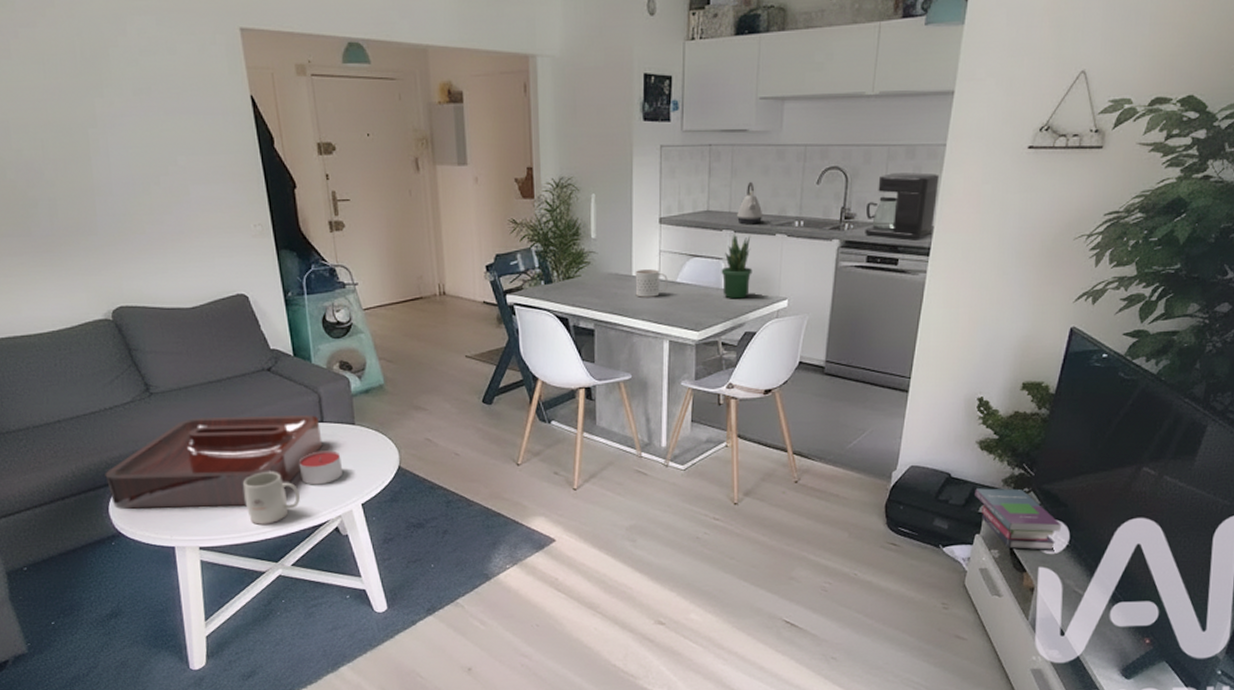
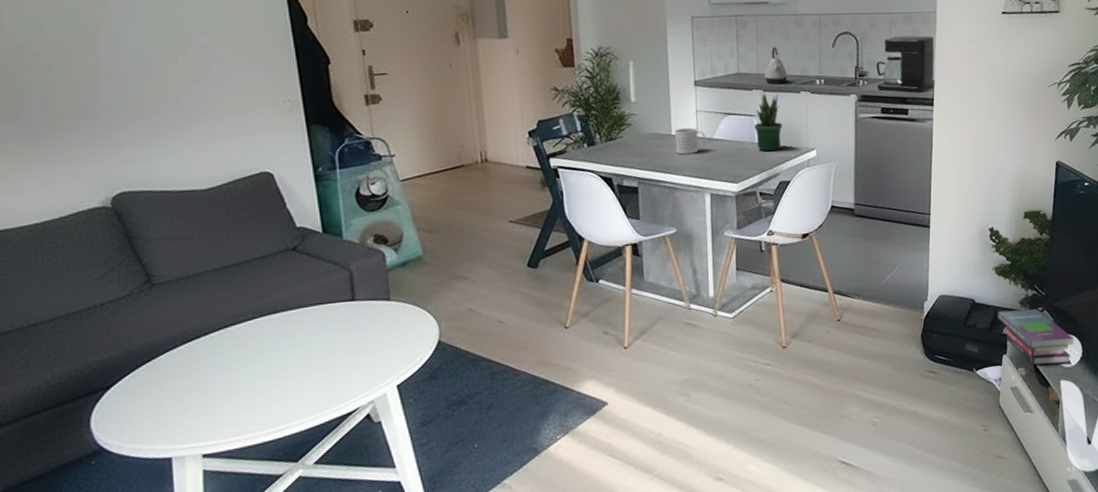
decorative tray: present [105,415,323,509] -> none [88,294,354,420]
mug: present [243,472,300,525] -> none [259,359,326,421]
candle: present [298,450,344,485] -> none [325,330,377,371]

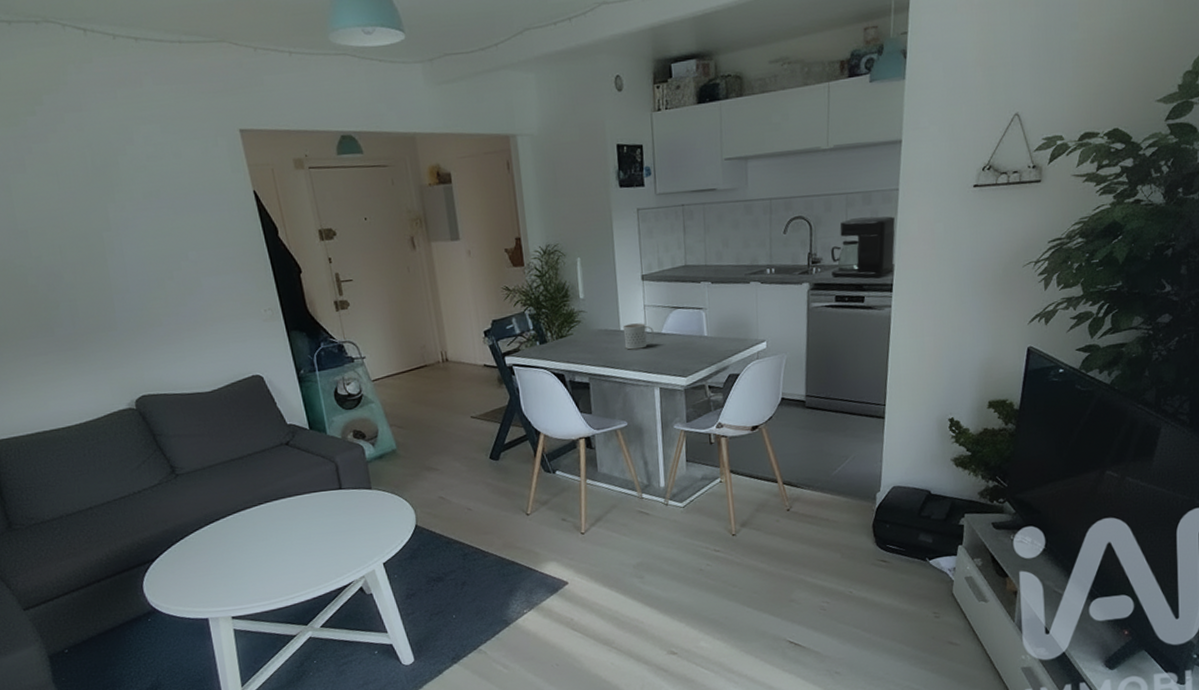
planter: present [754,93,783,152] -> none [702,284,732,345]
kettle: present [765,46,788,85] -> none [713,235,737,276]
books: present [997,309,1075,366] -> none [954,500,1037,557]

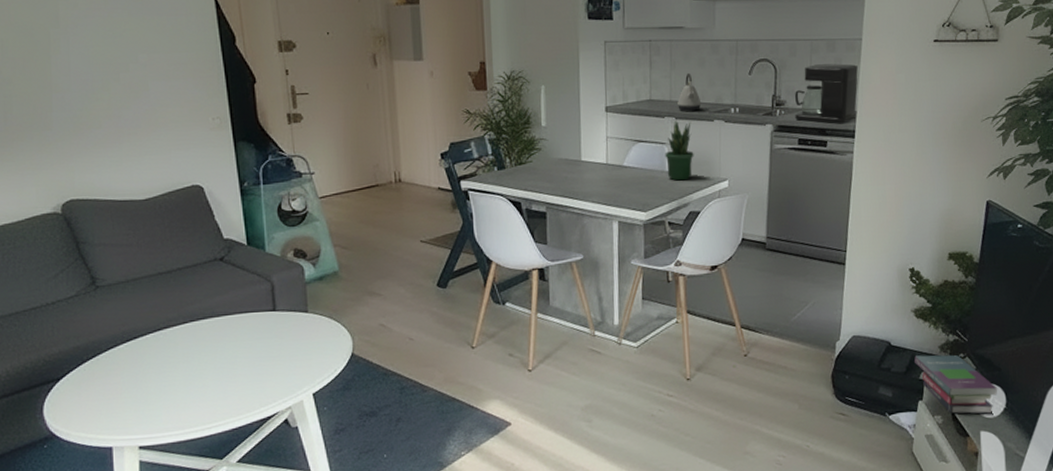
mug: present [623,323,655,350] -> none [584,154,615,181]
planter: none [702,284,732,345] -> present [665,120,694,181]
kettle: none [713,235,737,276] -> present [677,72,702,112]
books: none [954,500,1037,557] -> present [914,354,998,414]

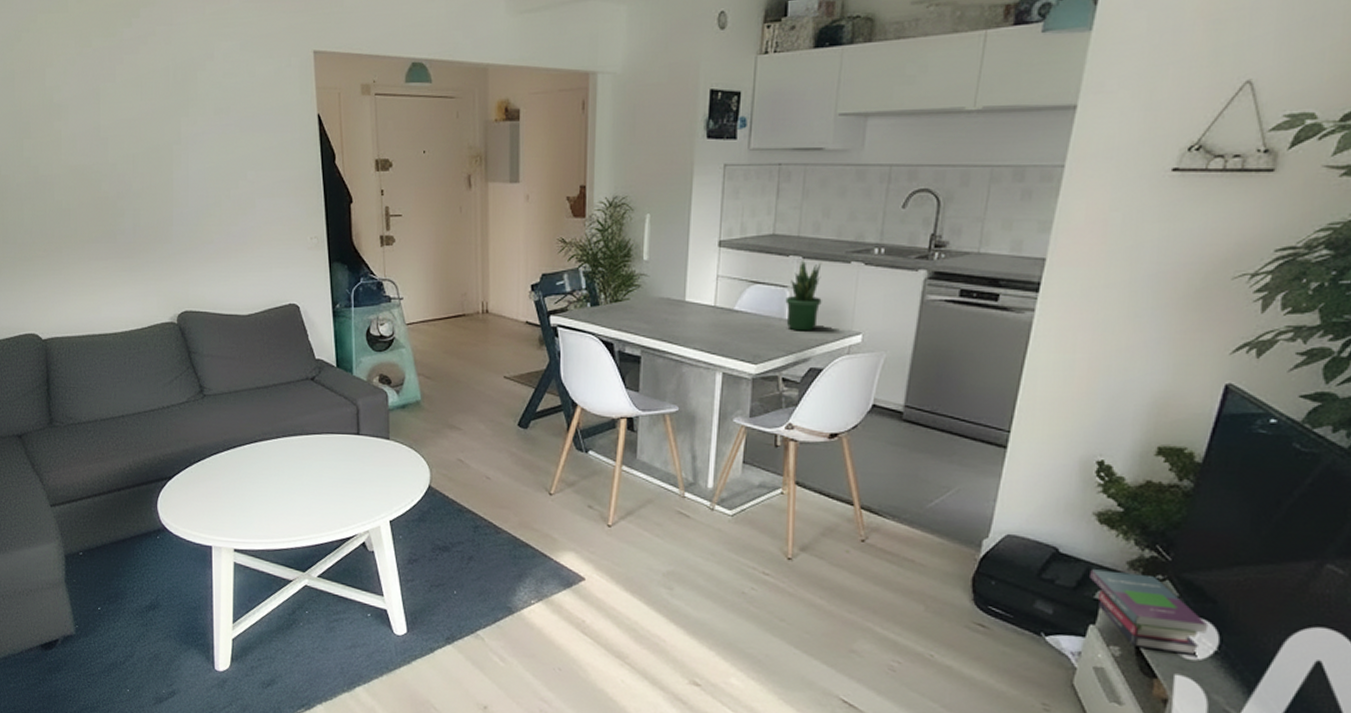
kettle: present [677,72,702,112] -> none [807,203,838,251]
coffee maker: present [795,64,858,123] -> none [959,197,1054,272]

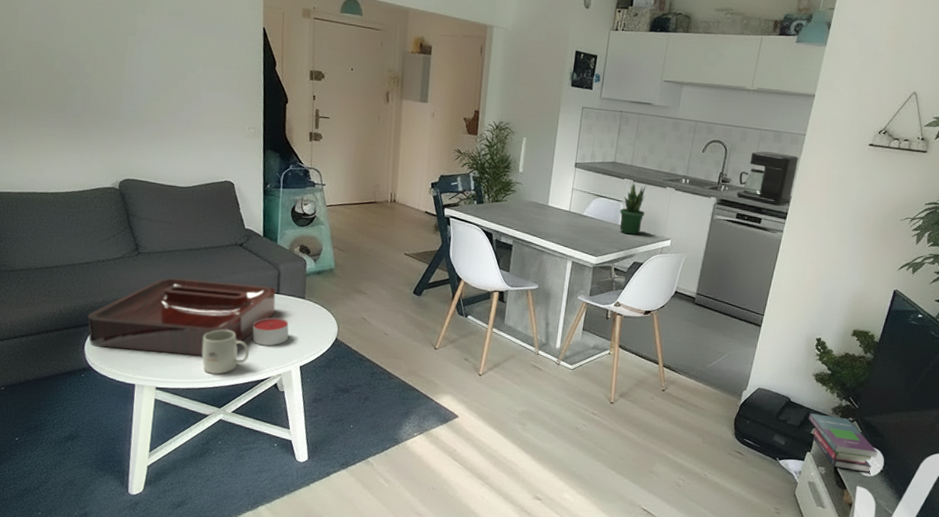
decorative tray: none [157,422,357,512] -> present [87,277,276,356]
mug: none [278,480,331,533] -> present [201,329,249,374]
candle: none [332,463,375,498] -> present [252,317,289,346]
coffee maker: none [959,197,1054,272] -> present [737,151,798,205]

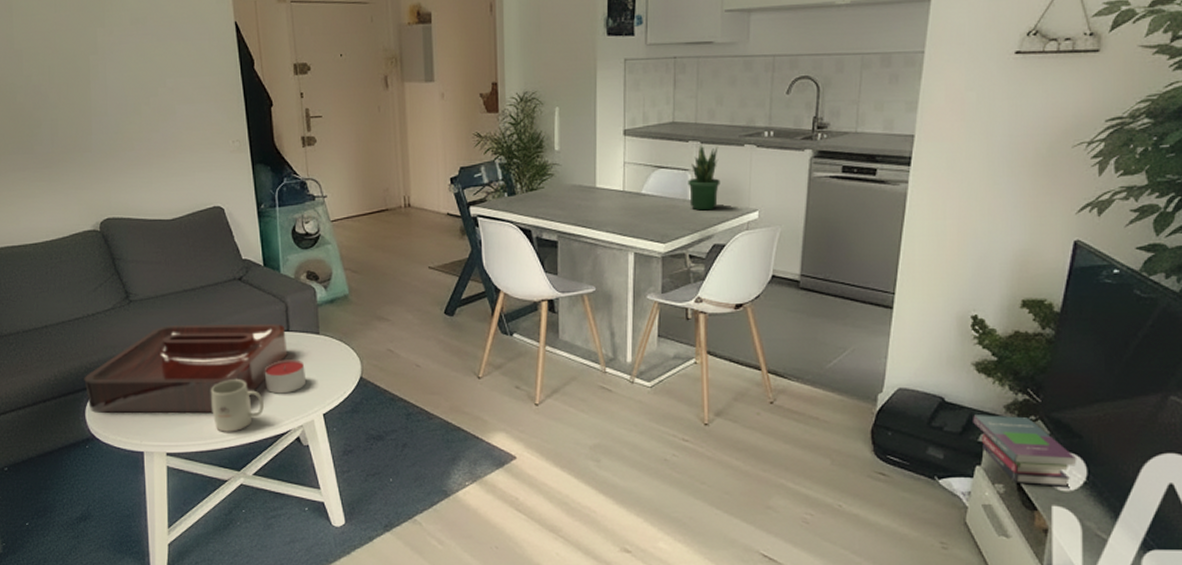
coffee maker: present [737,151,798,205] -> none [839,80,918,149]

